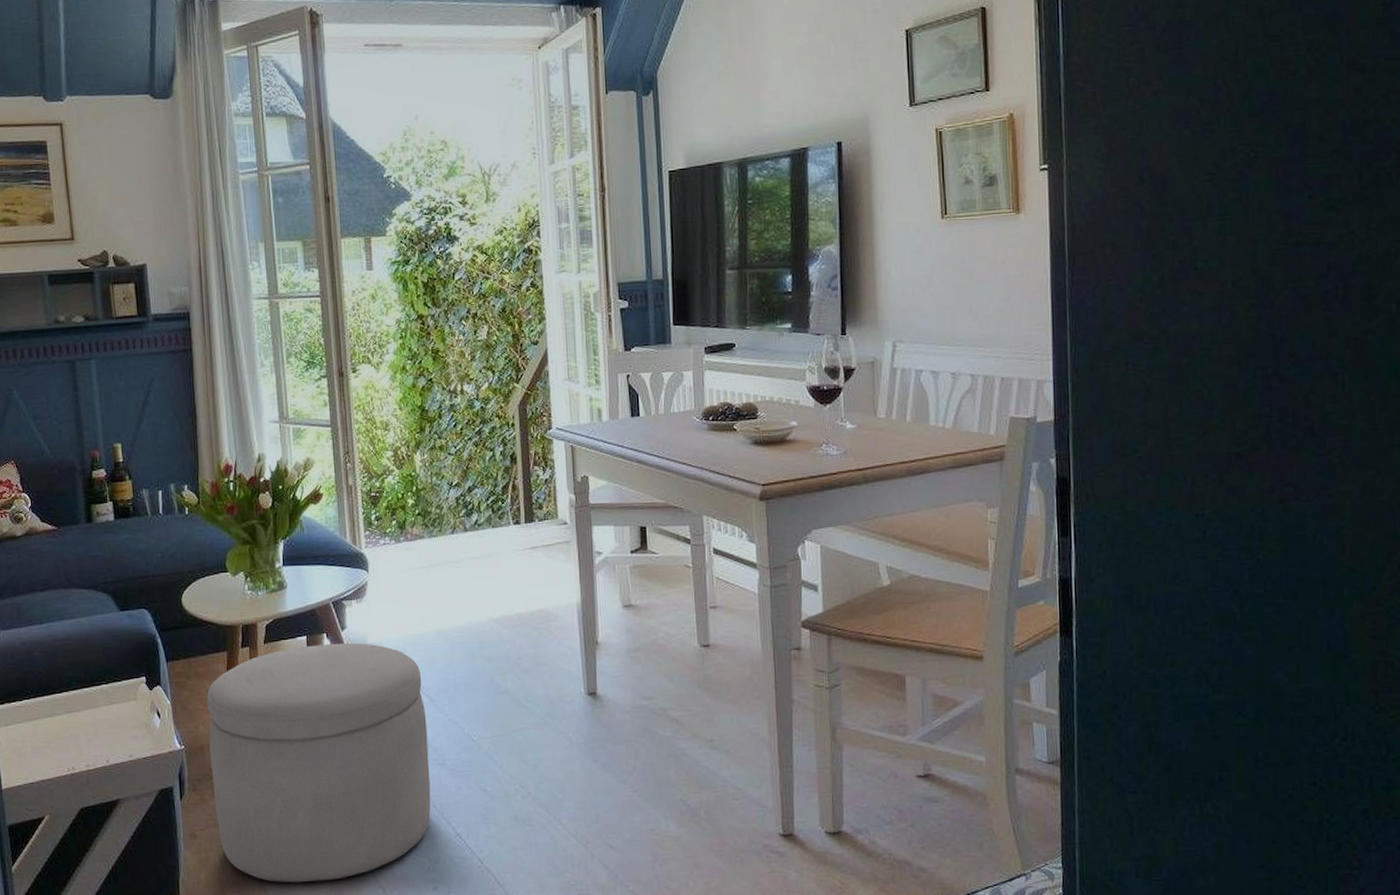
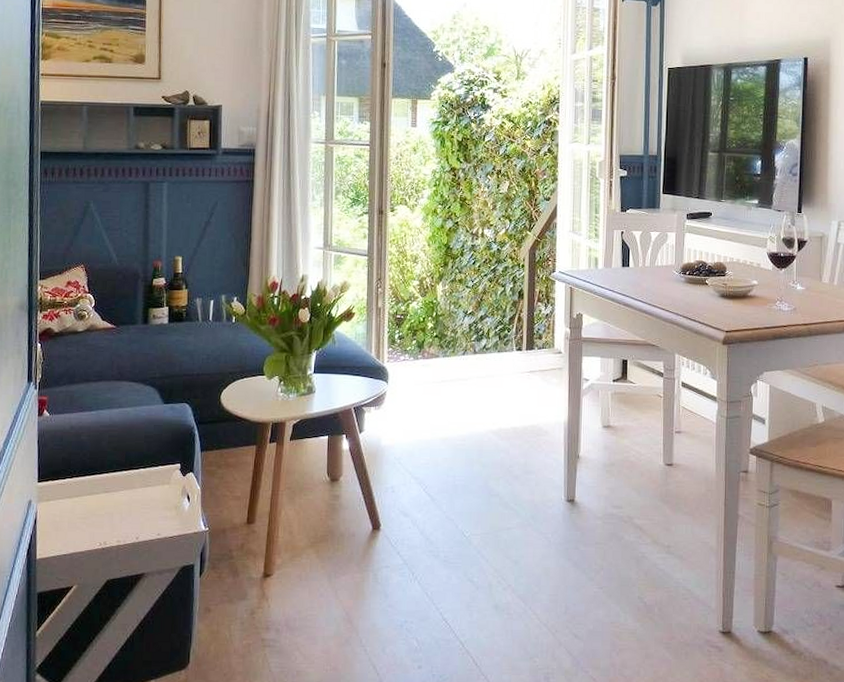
ottoman: present [206,642,431,883] -> none [230,443,427,657]

